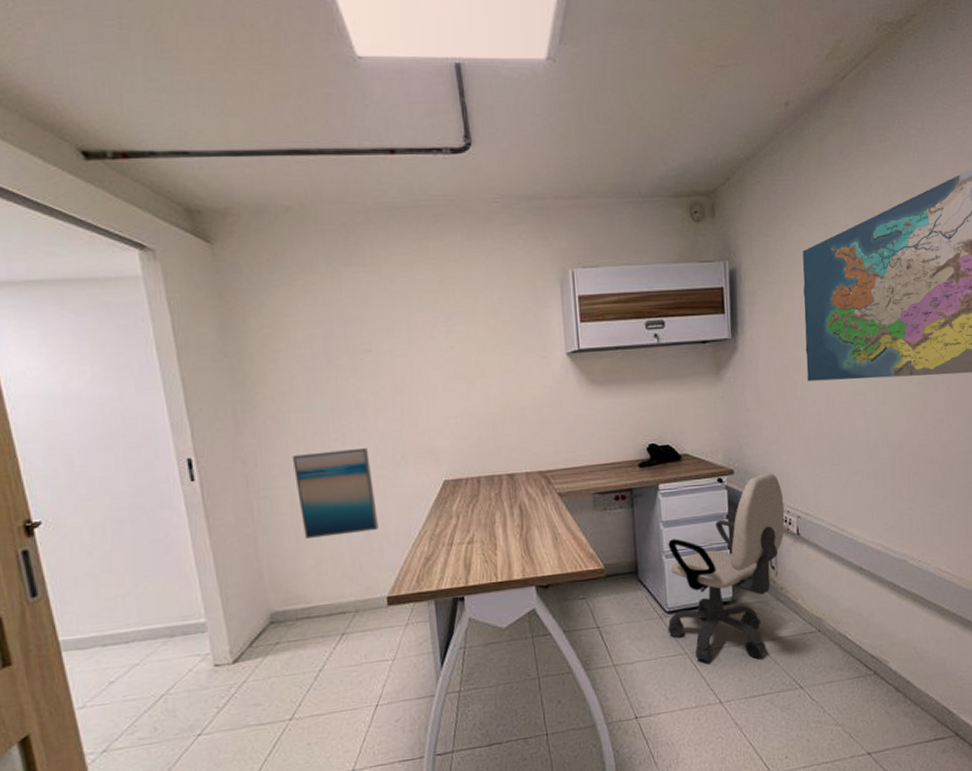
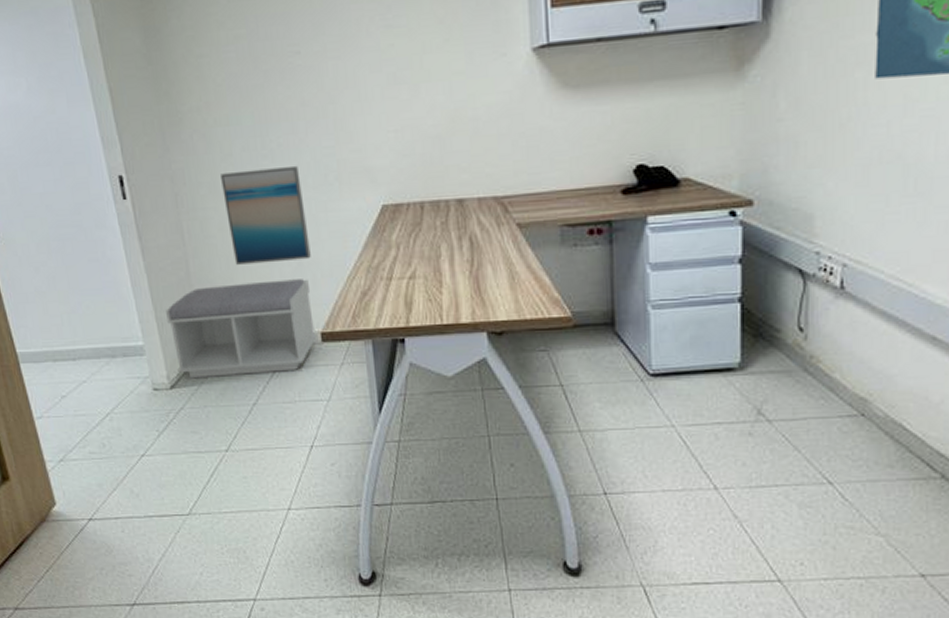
bench: none [231,549,383,652] -> present [166,279,317,379]
office chair: present [667,472,785,662] -> none [650,204,824,441]

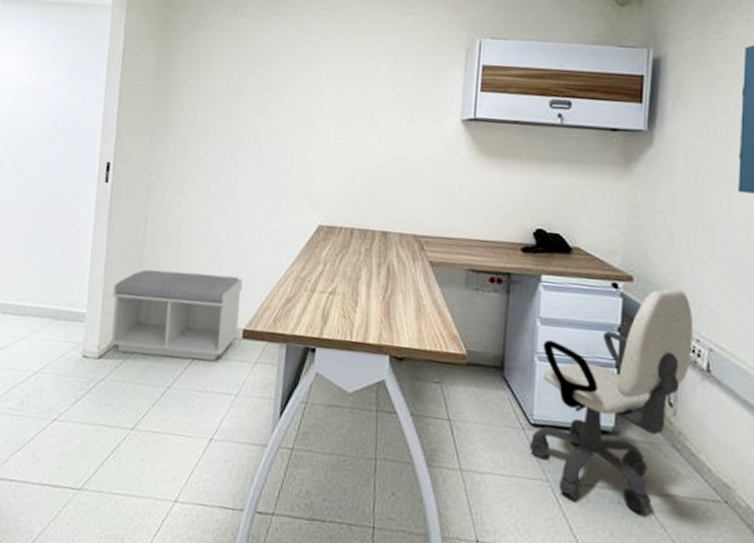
wall art: present [221,165,311,265] -> none [183,175,256,261]
office chair: none [650,204,824,441] -> present [529,287,694,513]

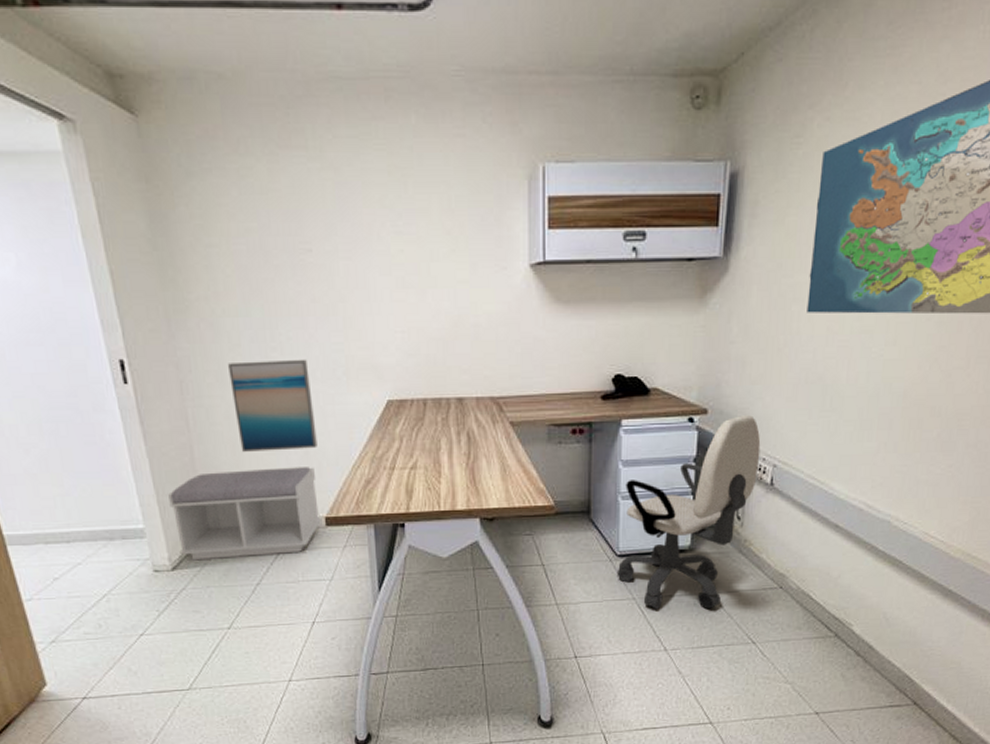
wall art: none [183,175,256,261] -> present [228,359,317,452]

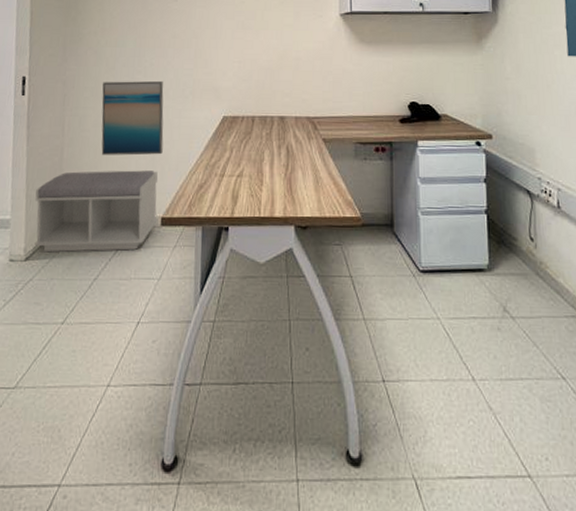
office chair: present [616,414,761,610] -> none [420,140,545,336]

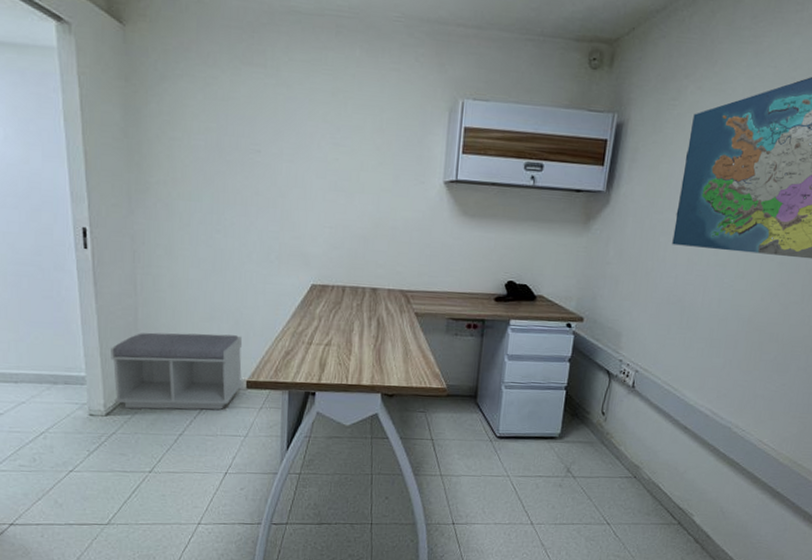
wall art: present [101,80,164,156] -> none [177,239,247,320]

